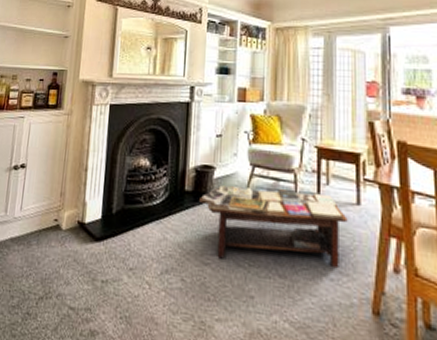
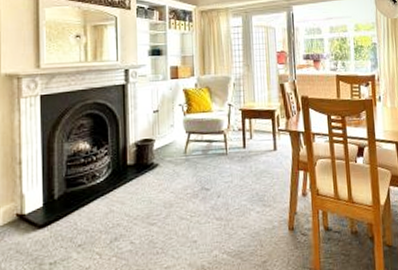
coffee table: present [200,185,348,267] -> none [142,146,268,217]

